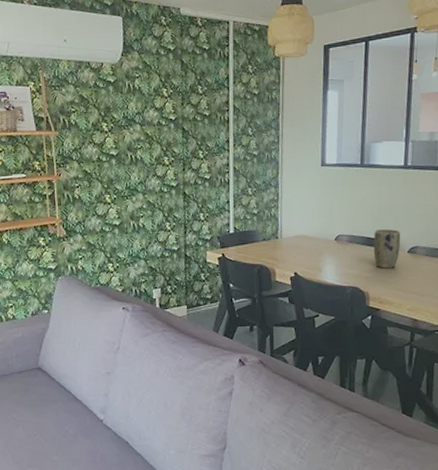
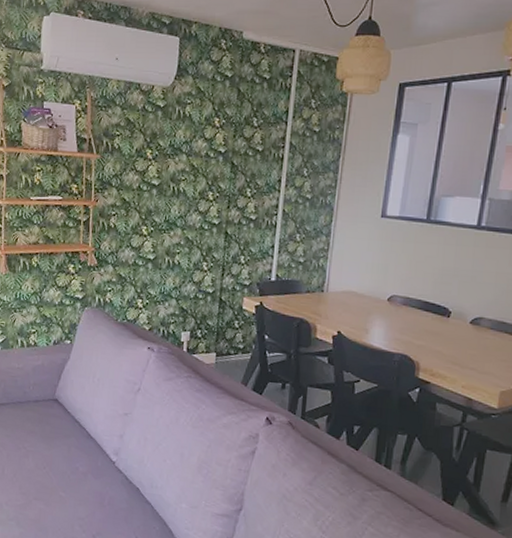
plant pot: present [373,229,401,268] -> none [430,294,464,339]

